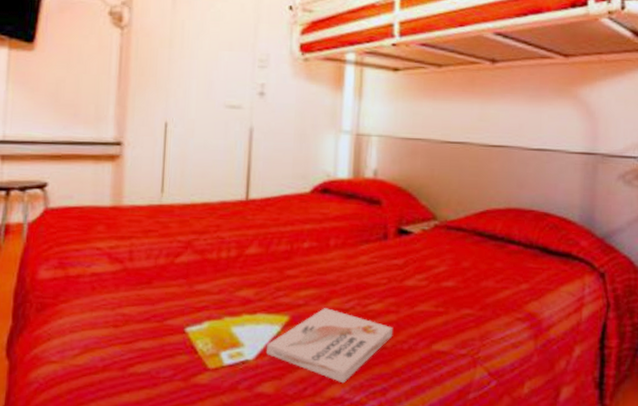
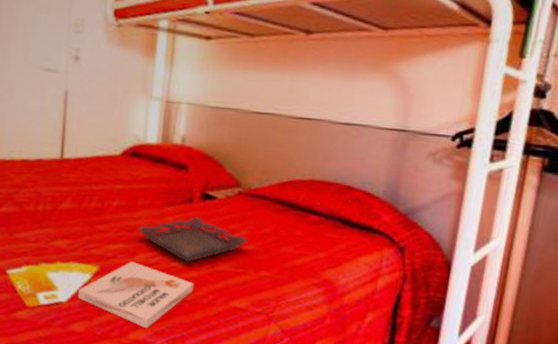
tray: none [330,254,447,305] -> present [138,217,248,263]

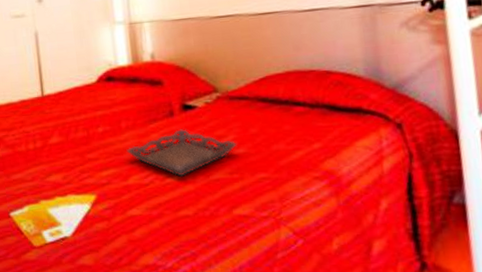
book: present [78,261,194,329] -> none [81,184,194,252]

